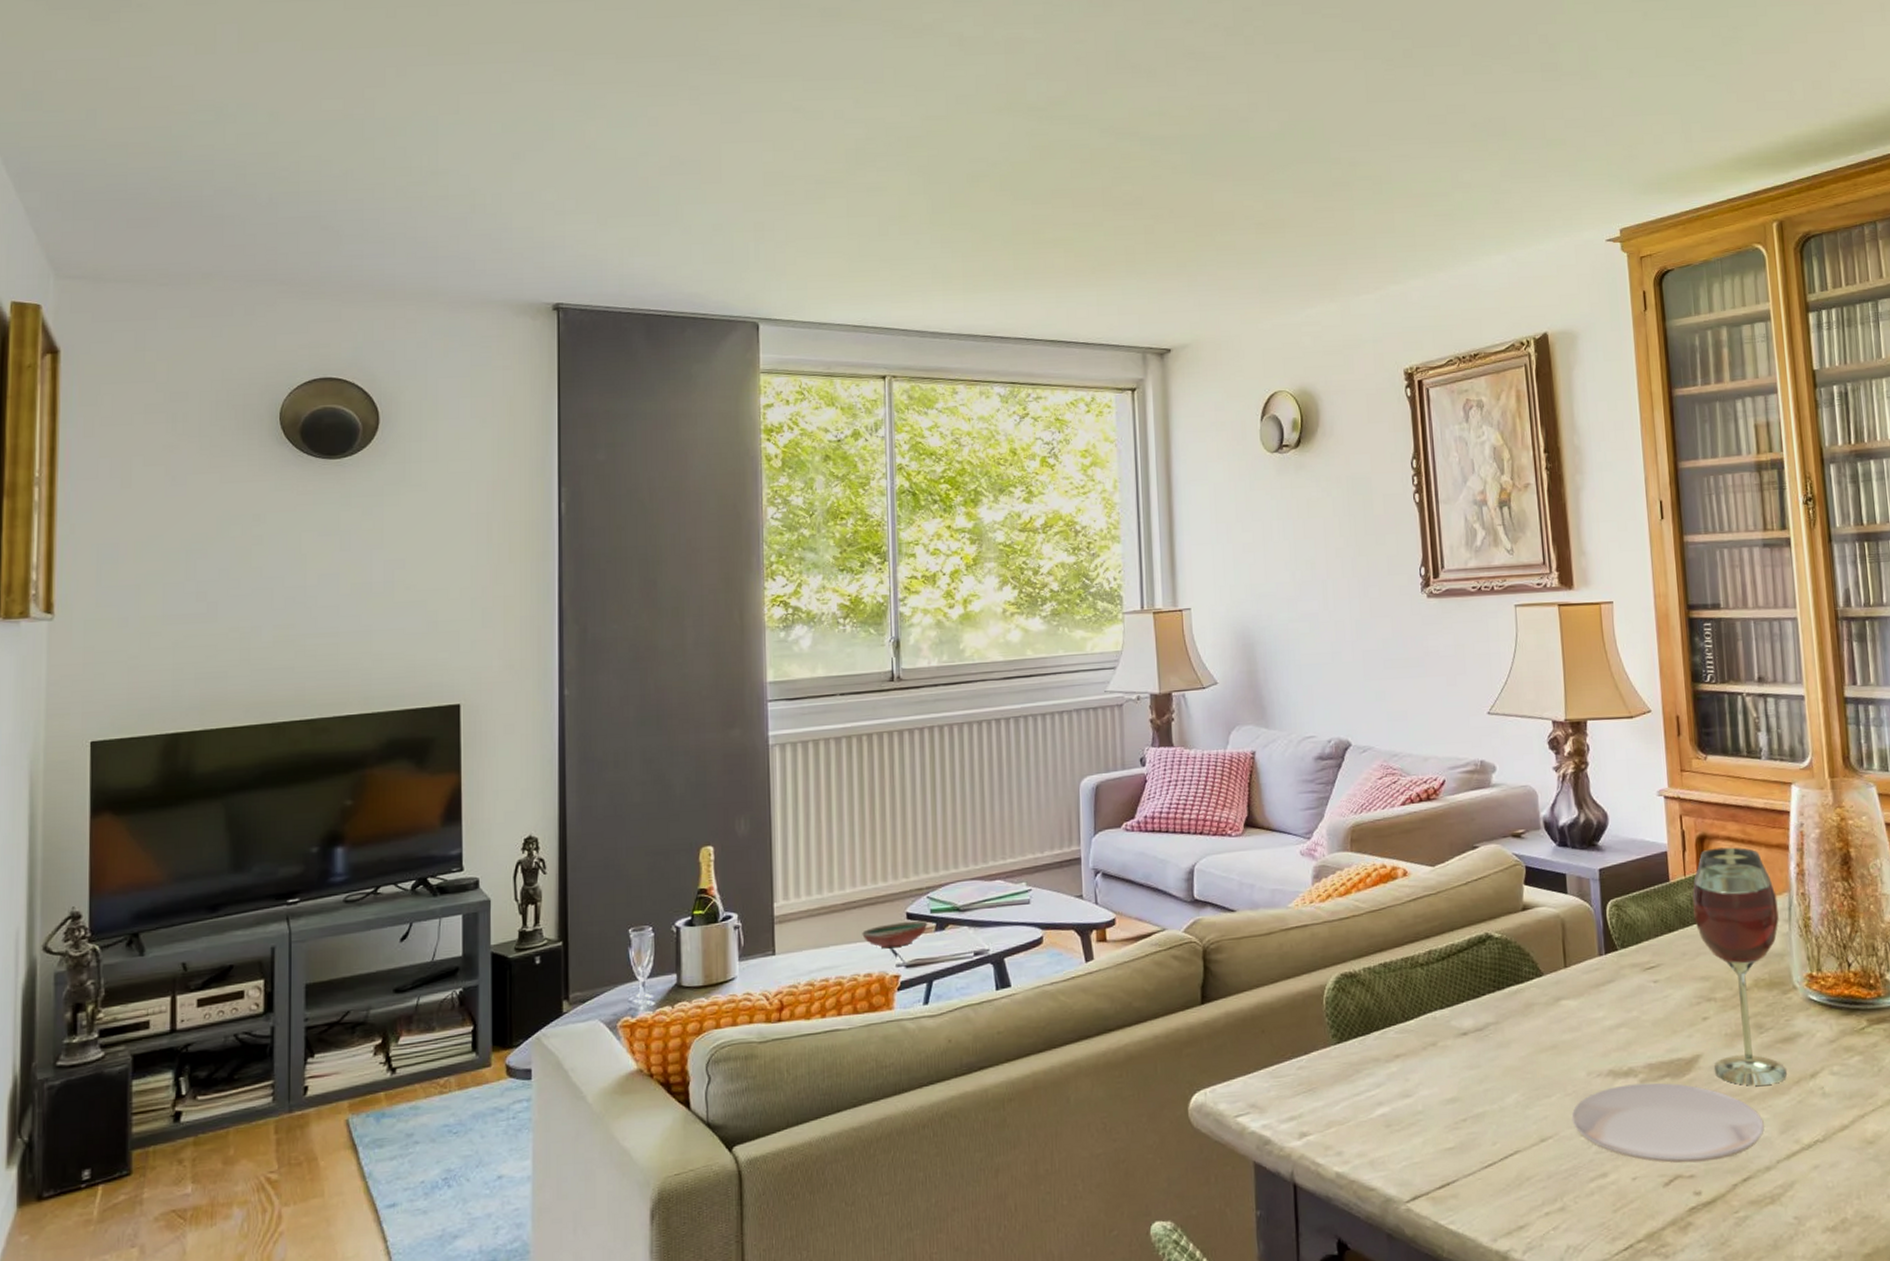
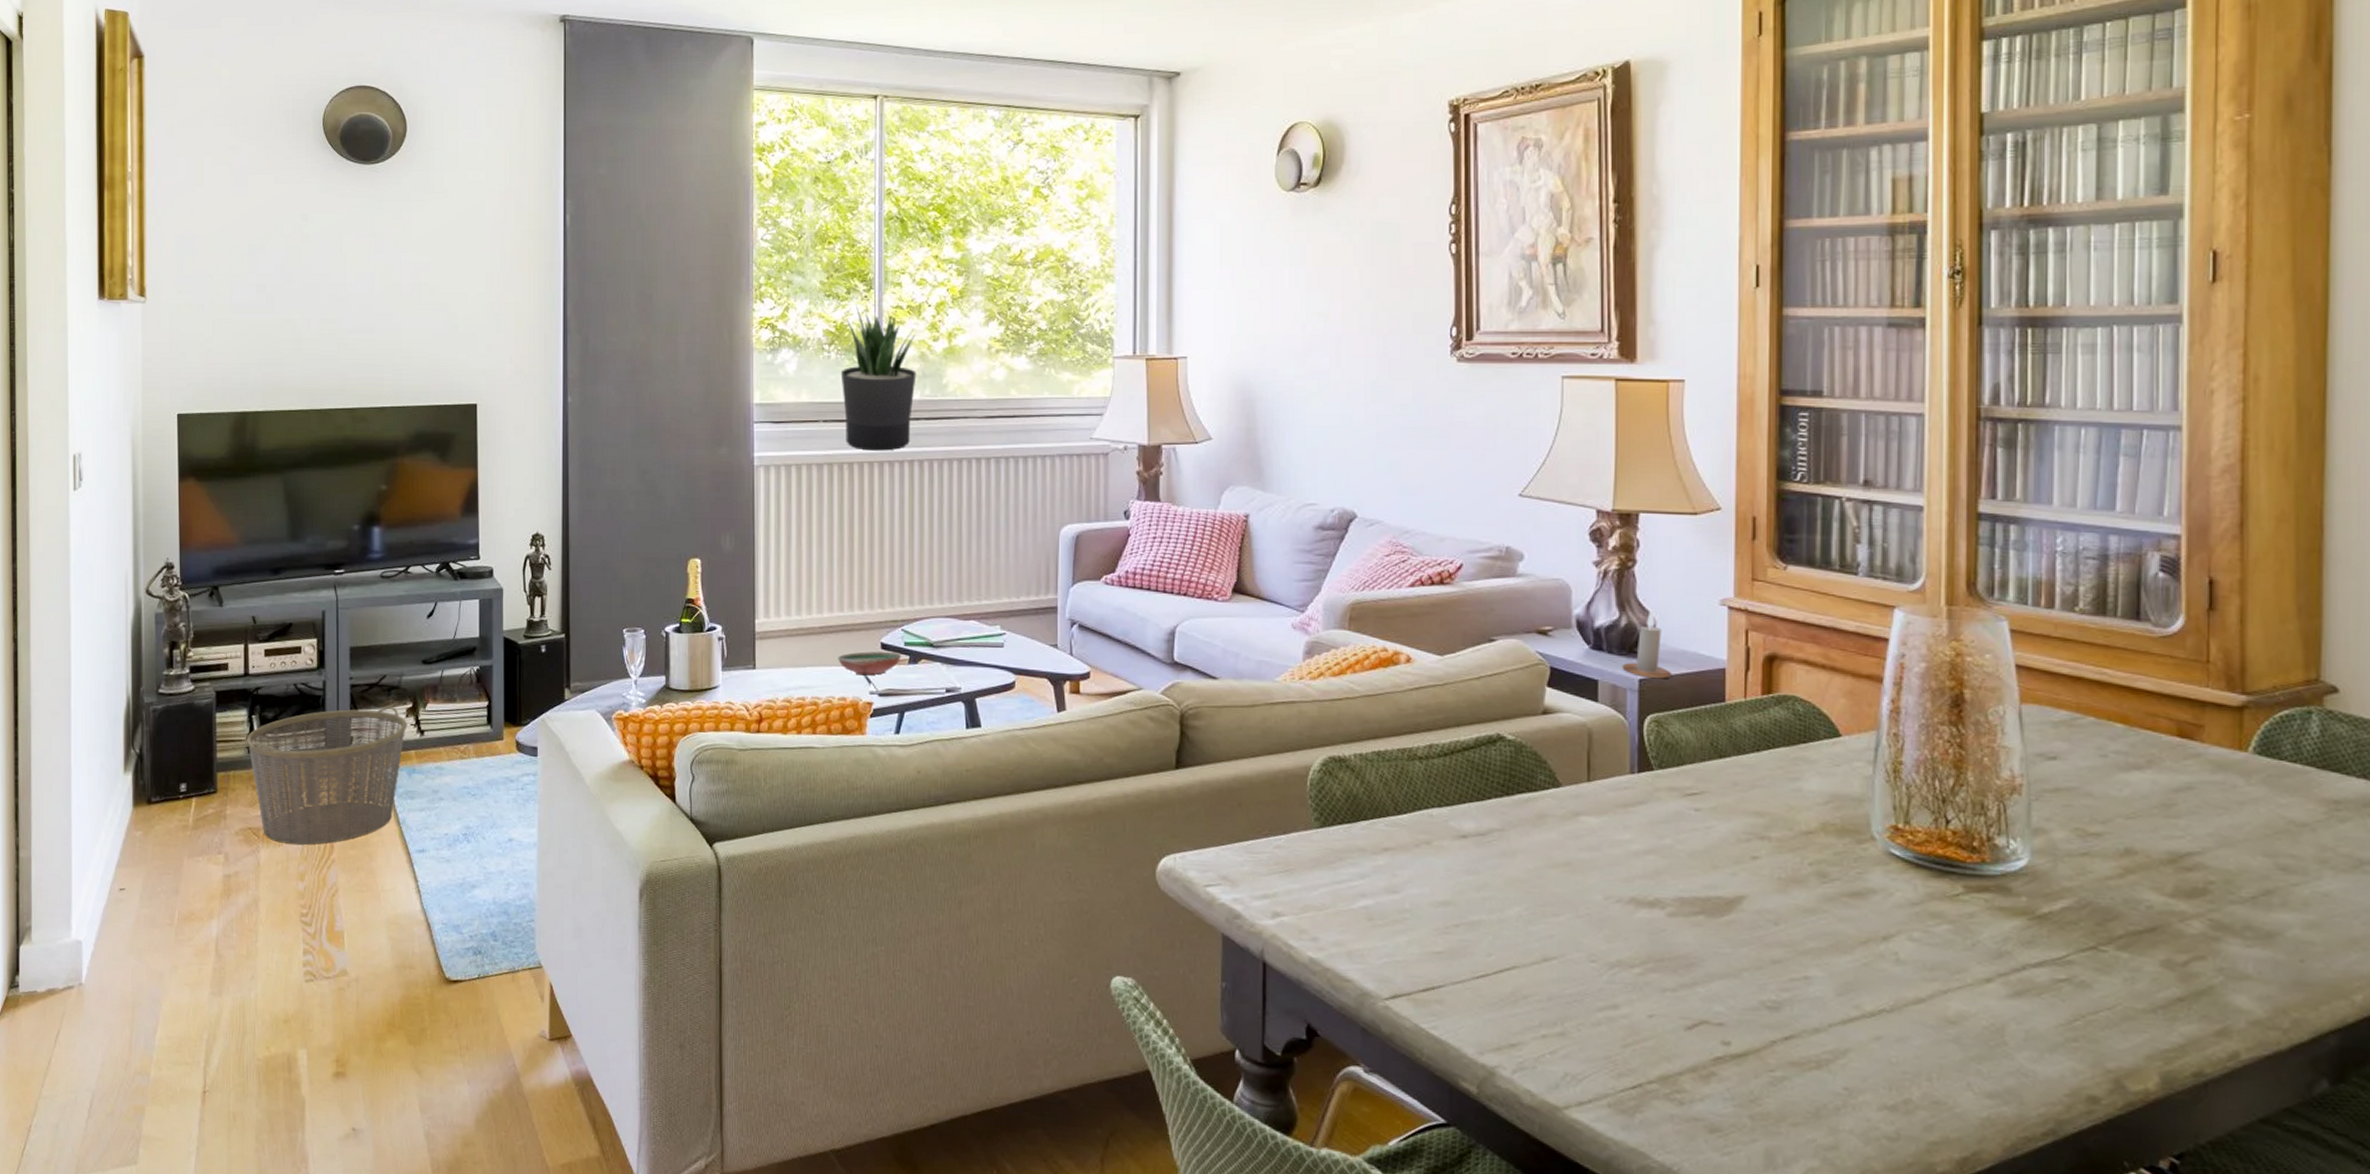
basket: none [171,1044,376,1222] -> present [246,705,407,845]
planter: none [856,577,934,720] -> present [840,304,916,451]
plate: present [1571,1082,1764,1164] -> none [1581,915,1817,1012]
candle: none [1584,805,1624,868] -> present [1622,610,1671,679]
wineglass: present [1692,847,1787,1086] -> none [1752,671,1861,941]

